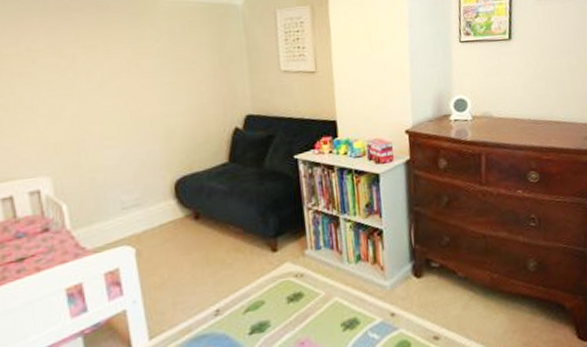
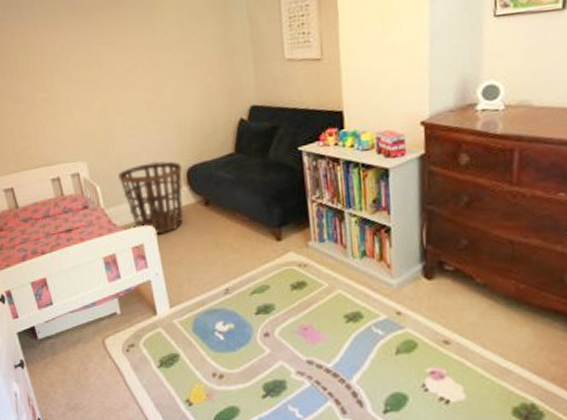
basket: none [91,173,171,257] -> present [118,161,184,235]

